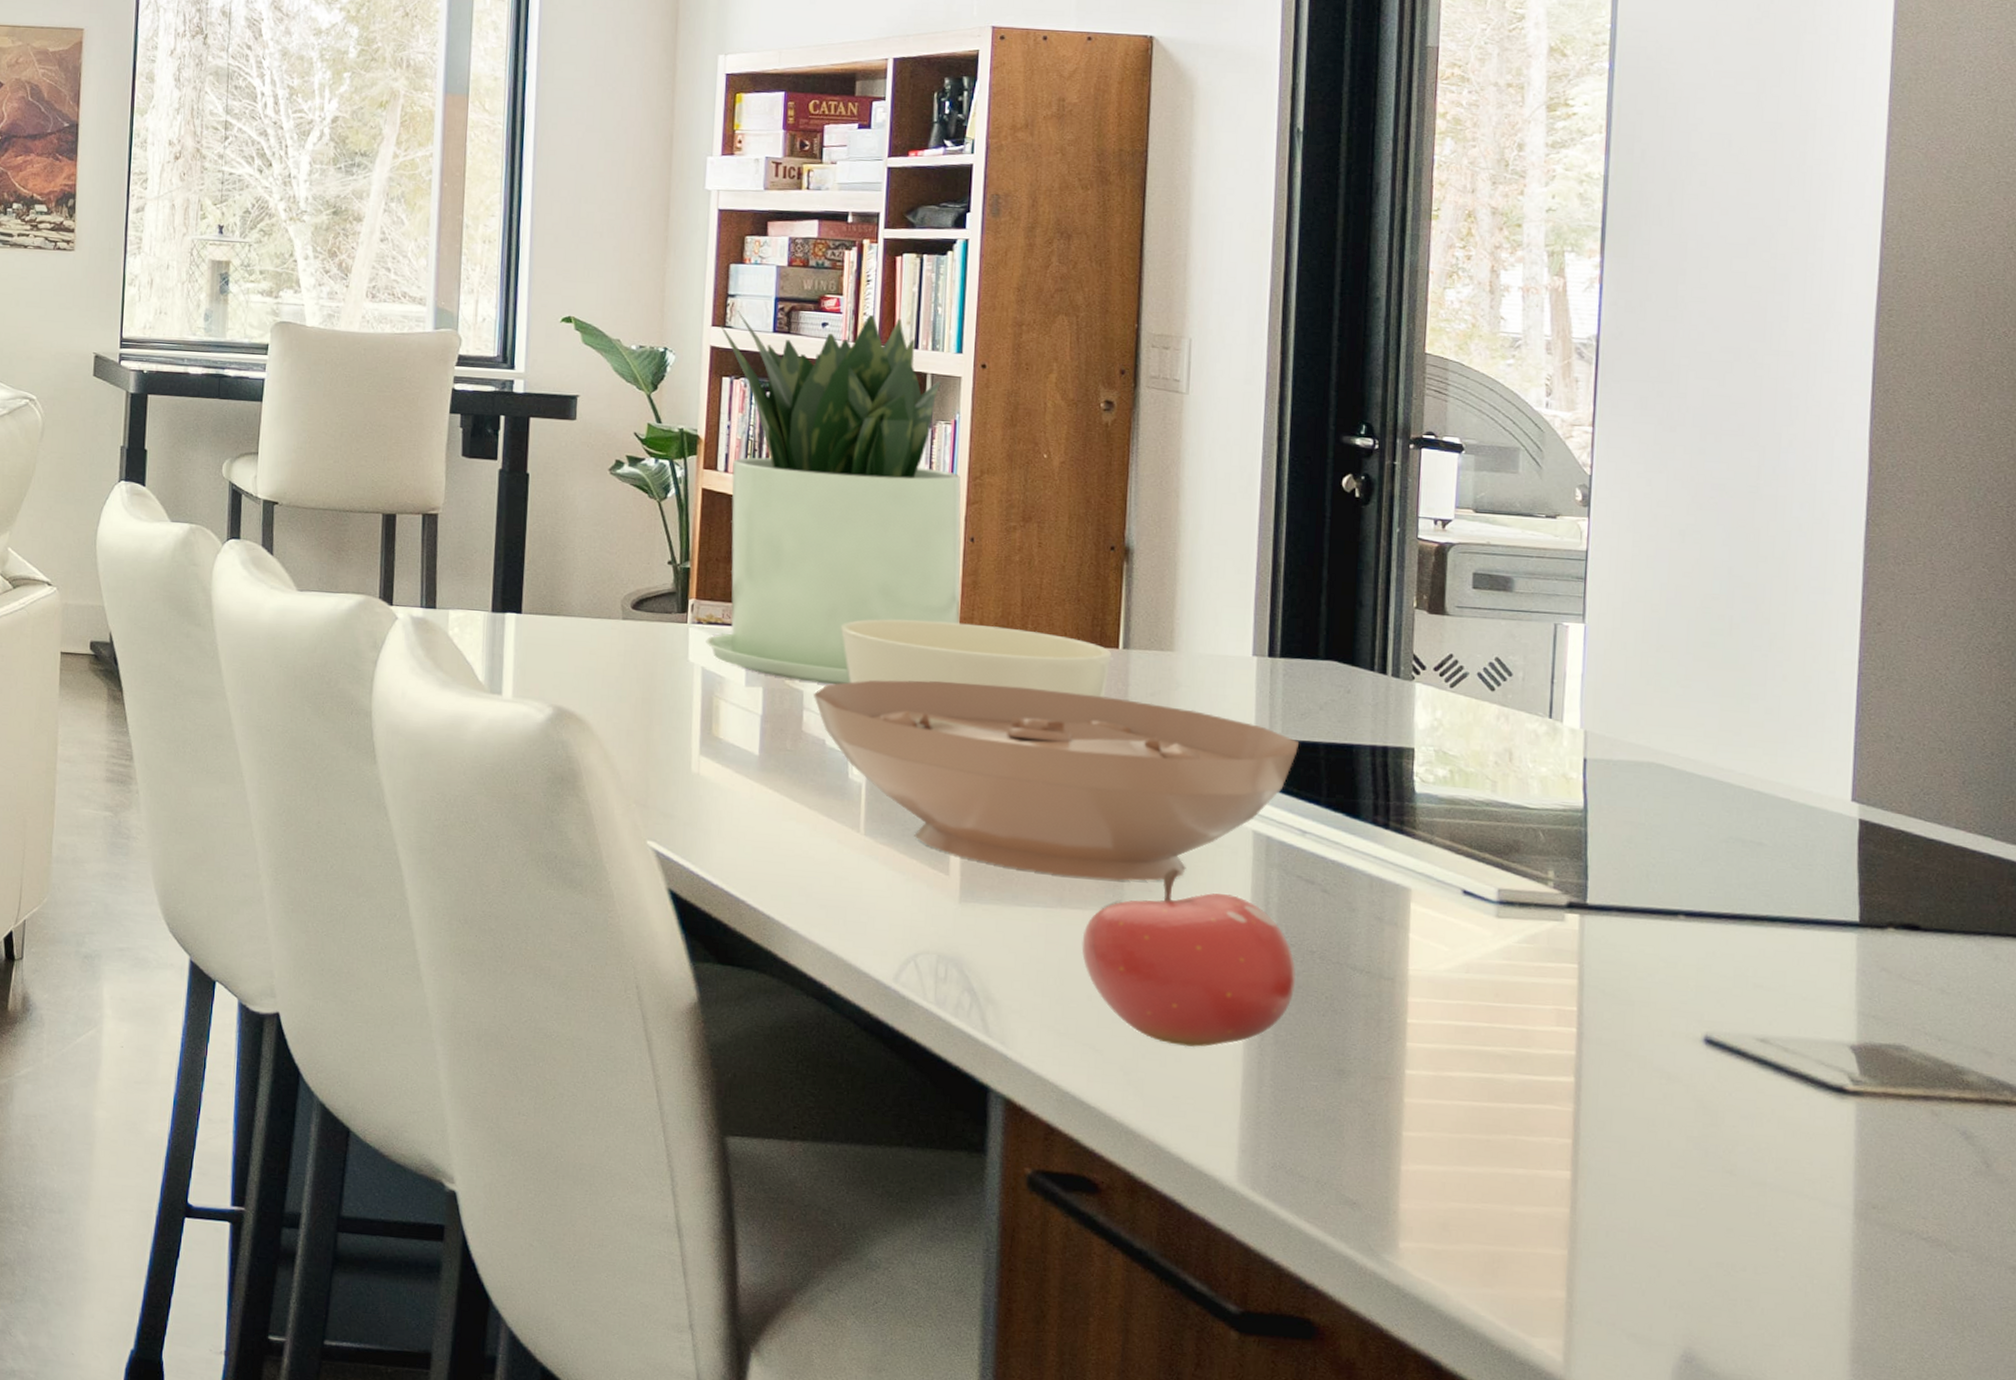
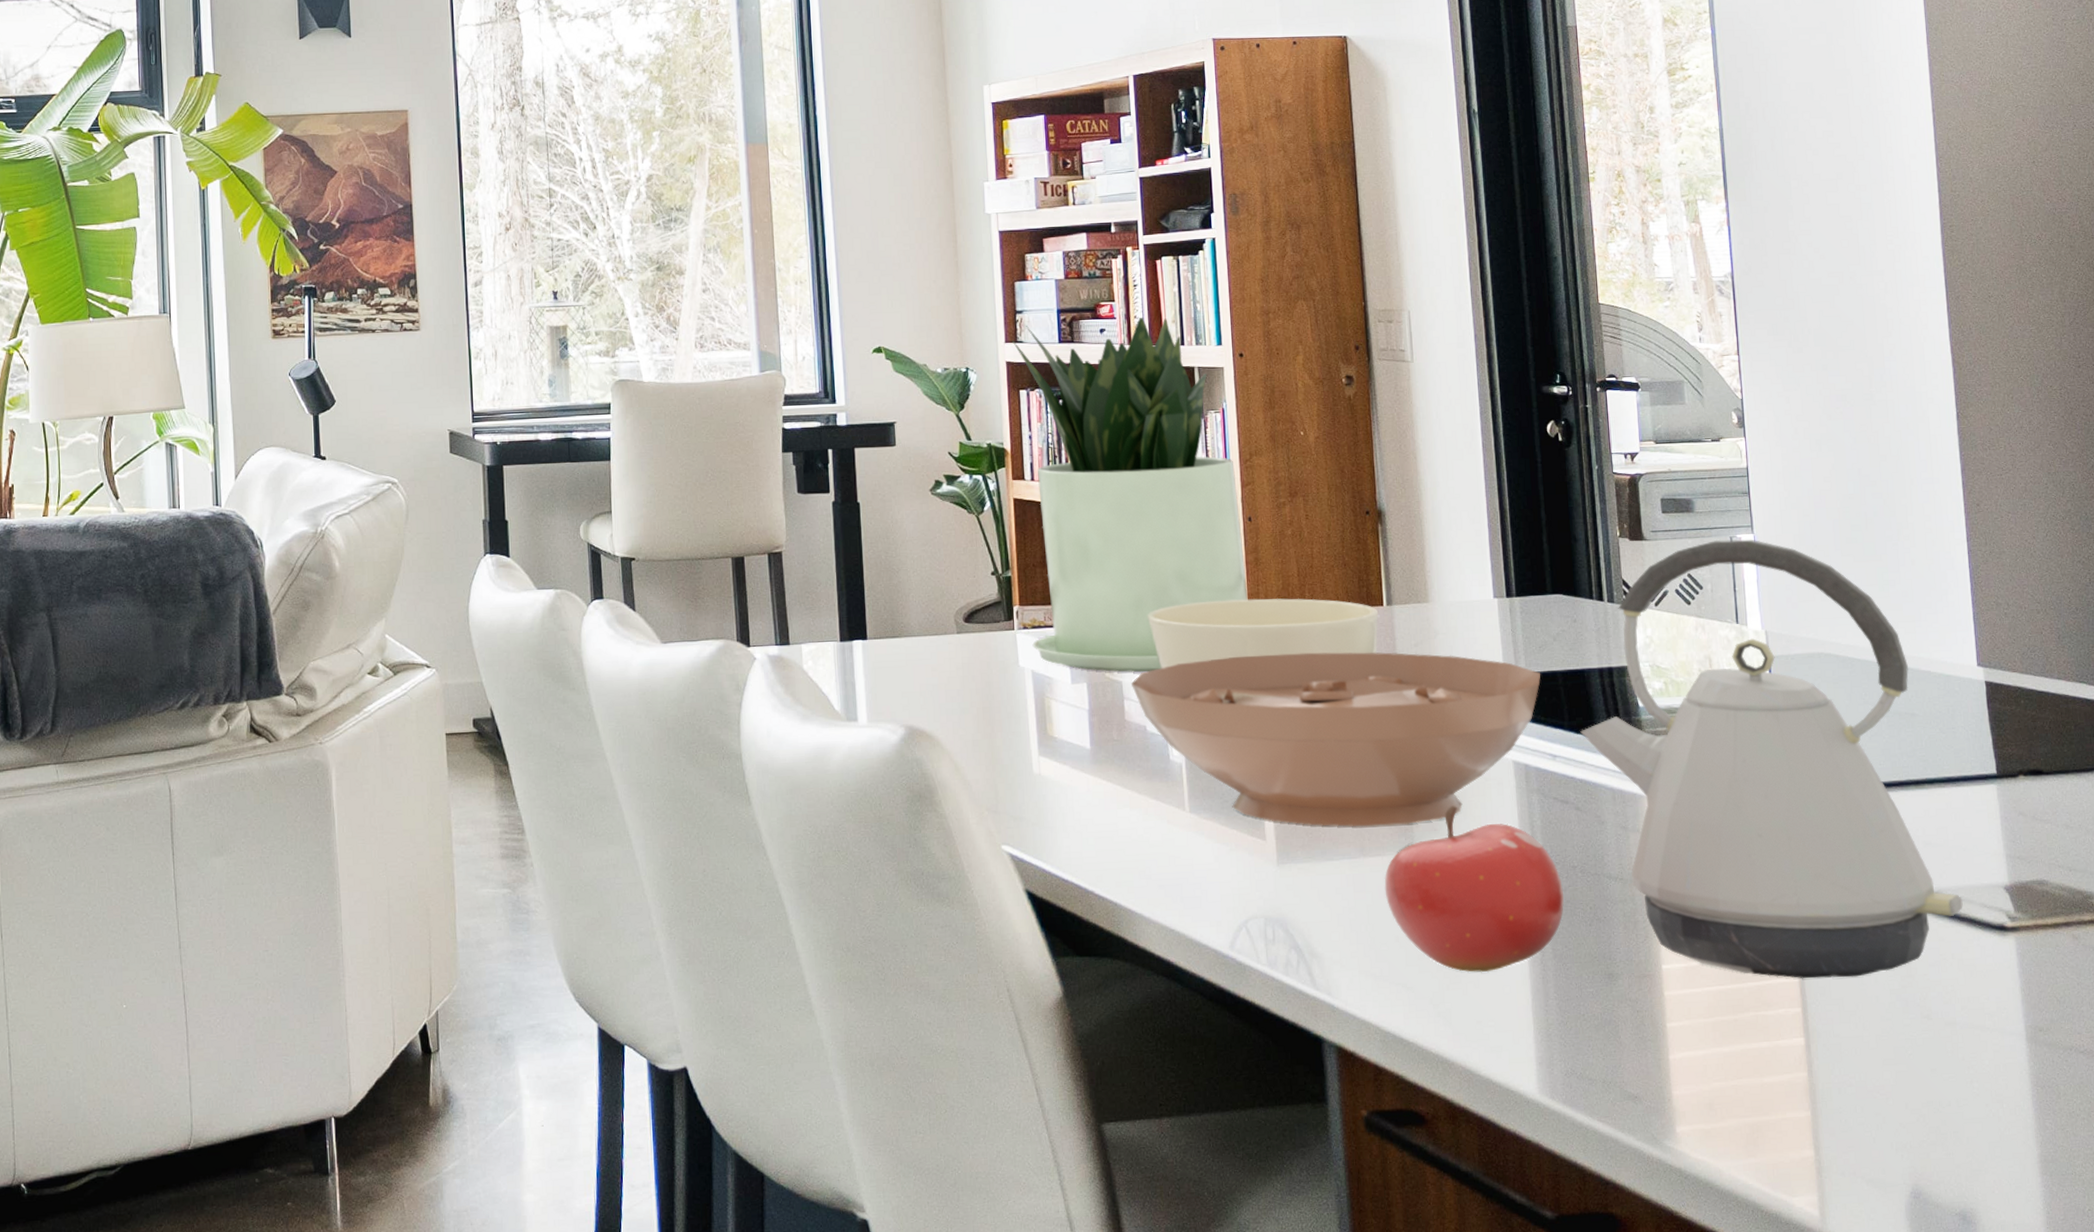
kettle: none [1339,624,1794,1117] -> present [1580,539,1963,979]

